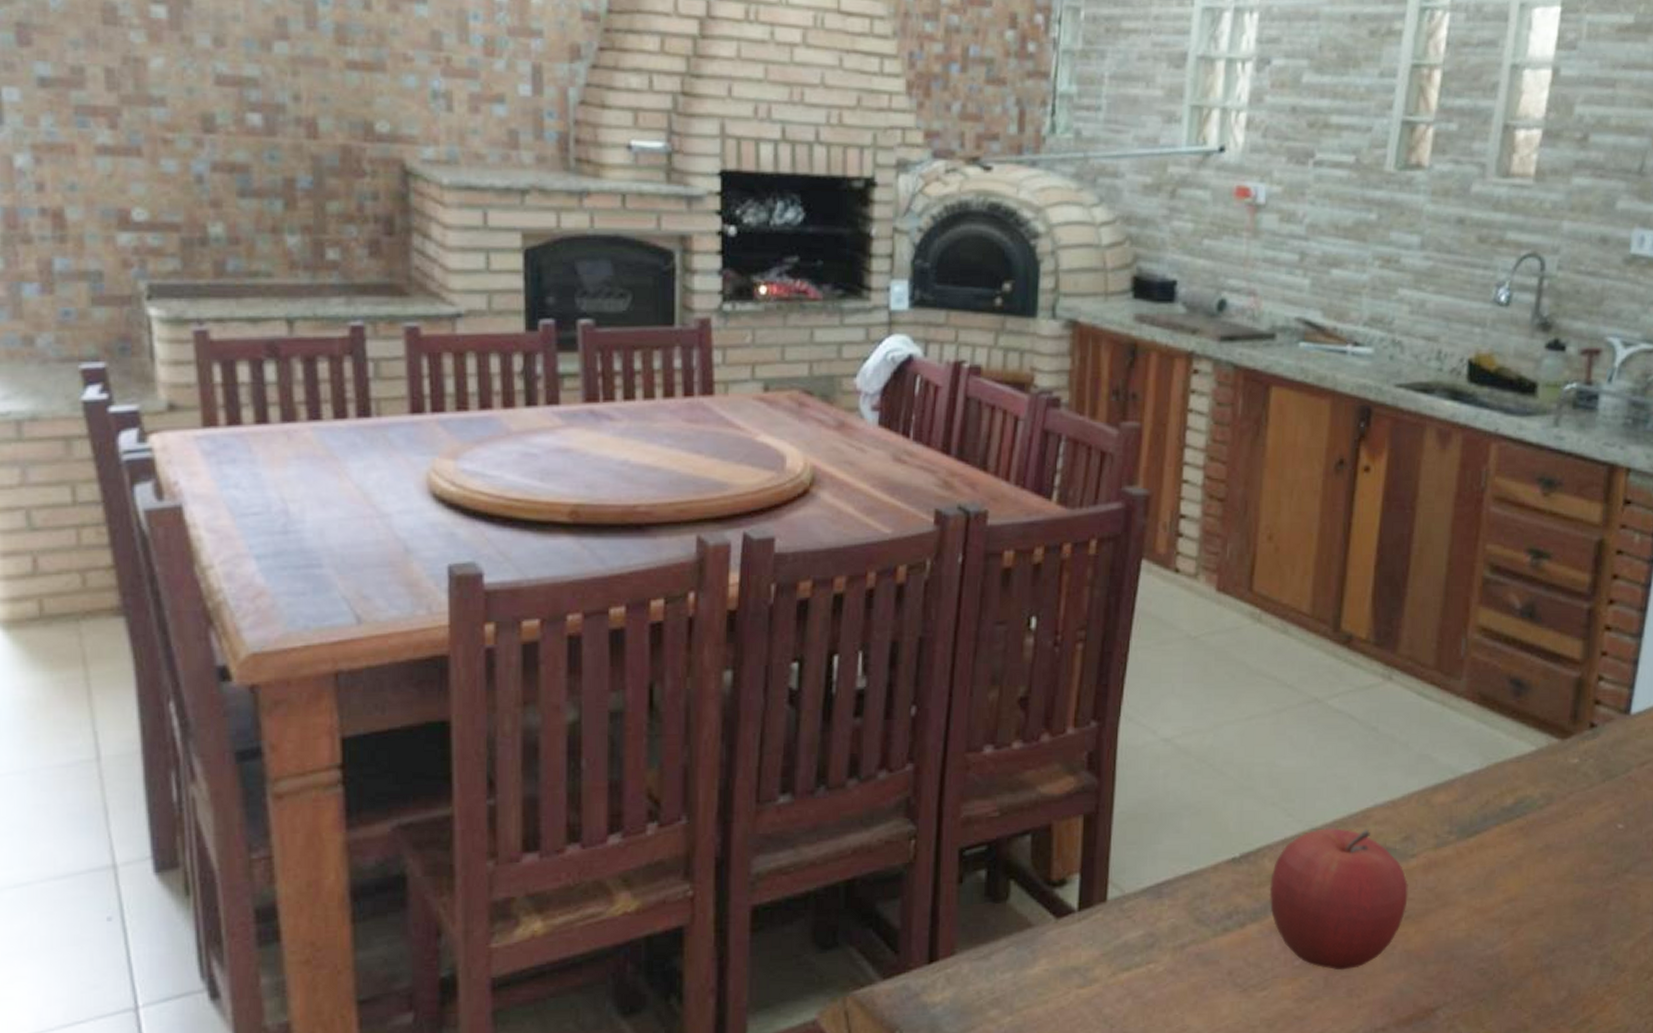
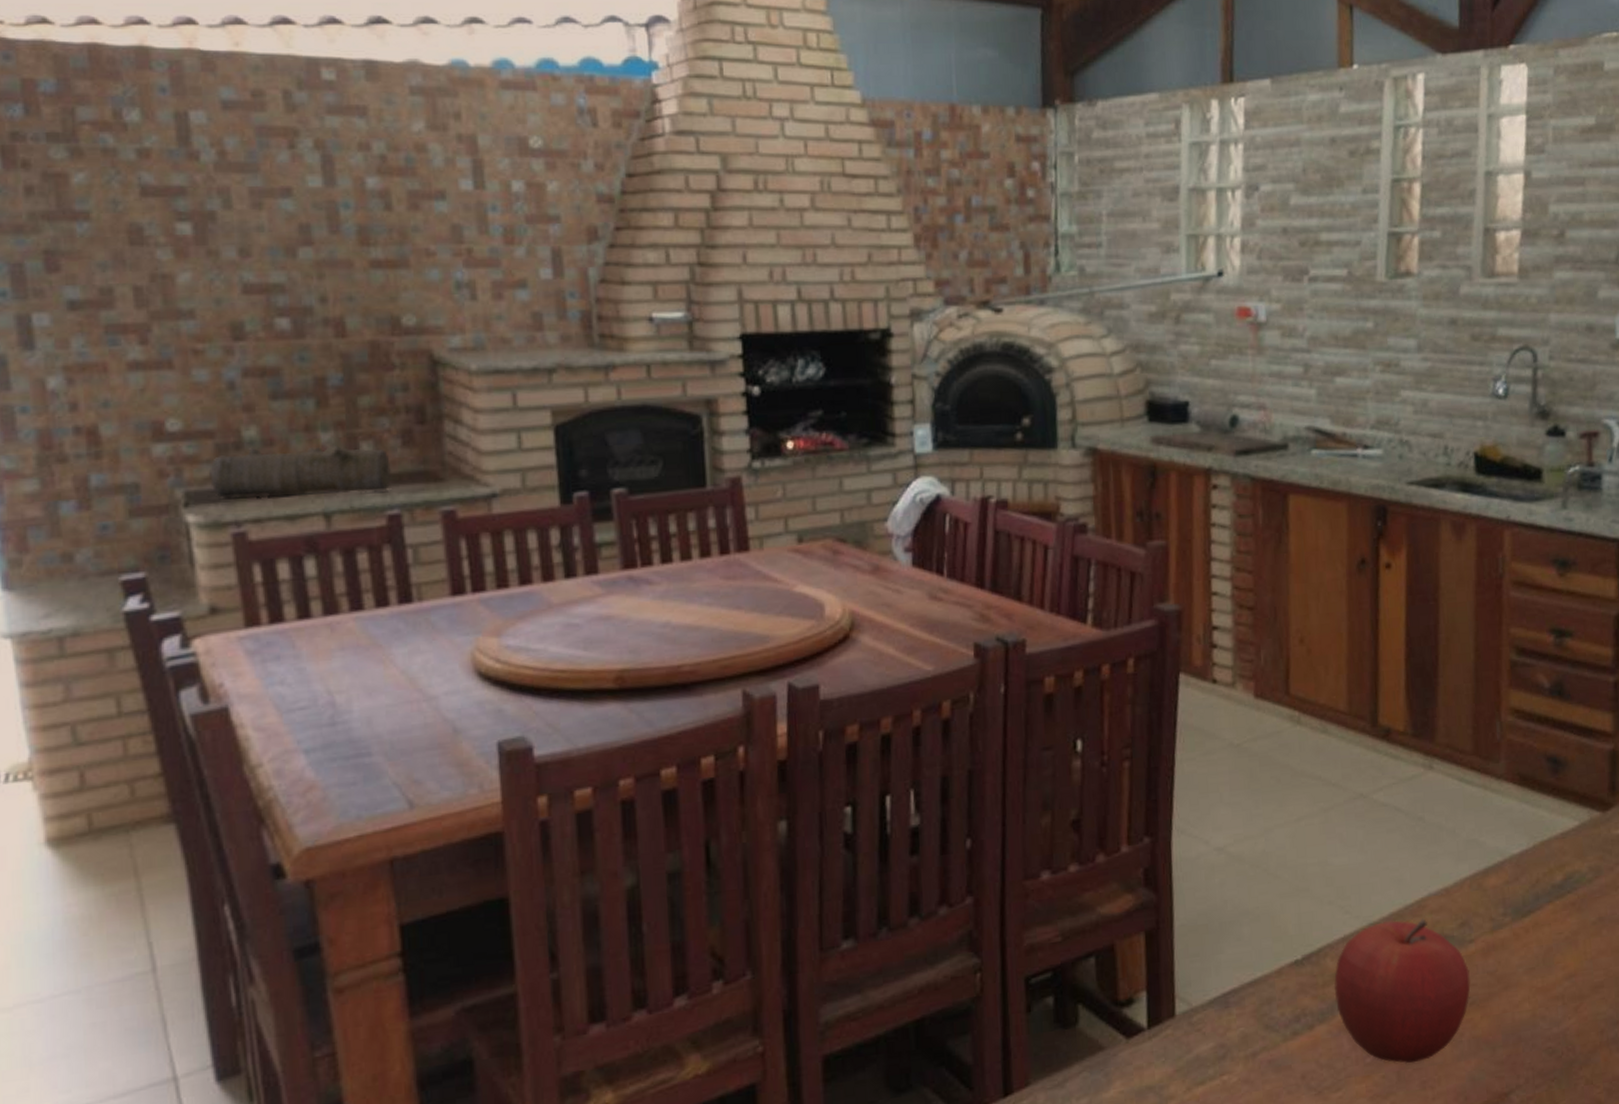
decorative log: none [174,245,356,302] -> present [210,445,391,498]

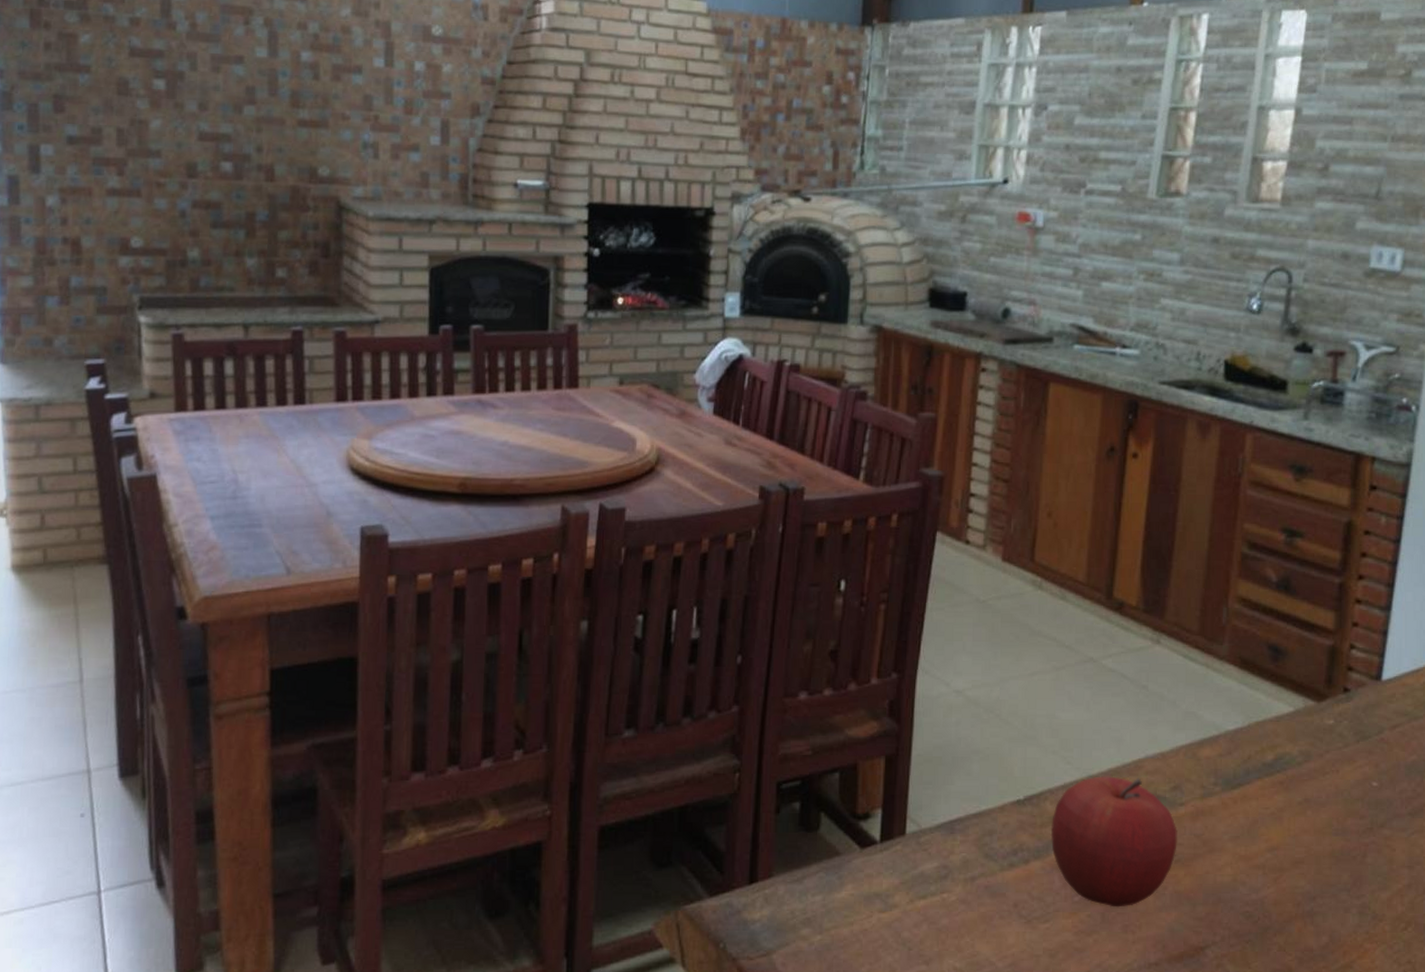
decorative log: present [210,445,391,498] -> none [160,266,298,311]

